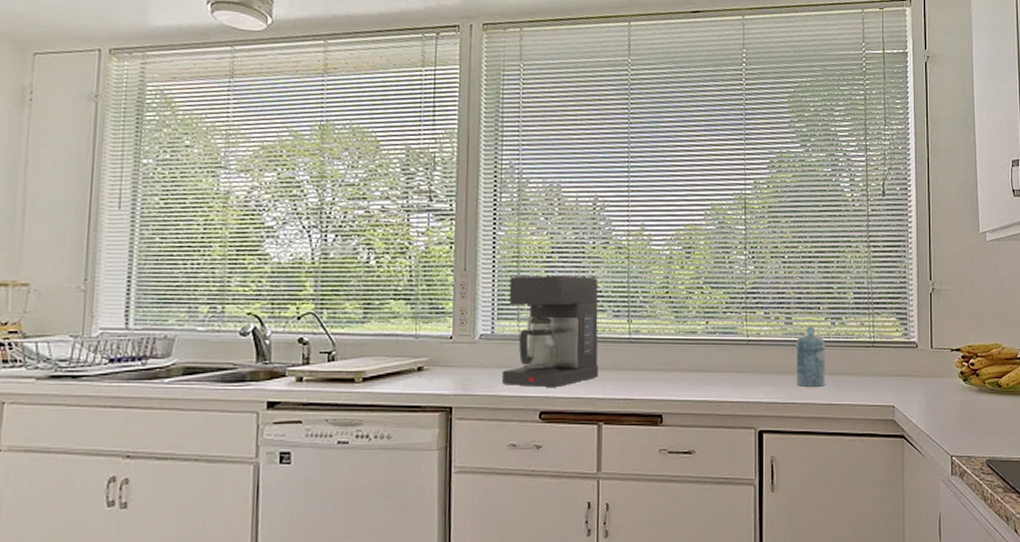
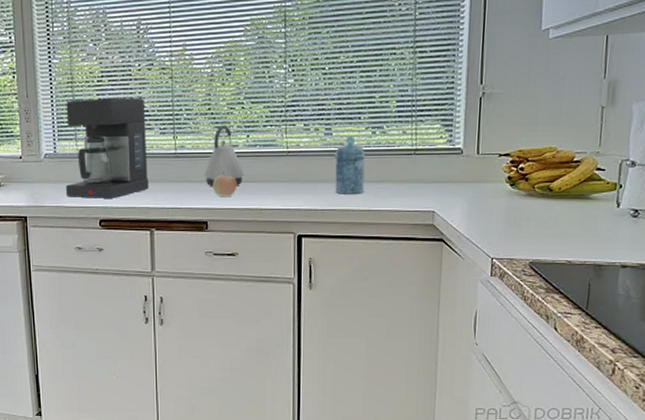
kettle: none [661,309,703,376] -> present [205,125,244,187]
fruit: none [669,359,695,388] -> present [213,171,237,198]

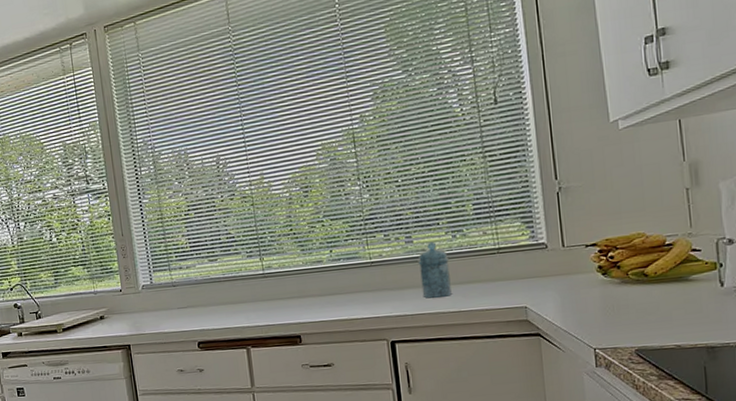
coffee maker: present [65,97,149,199] -> none [158,225,241,324]
kettle: present [205,125,244,187] -> none [293,242,331,303]
fruit: present [213,171,237,198] -> none [302,286,326,311]

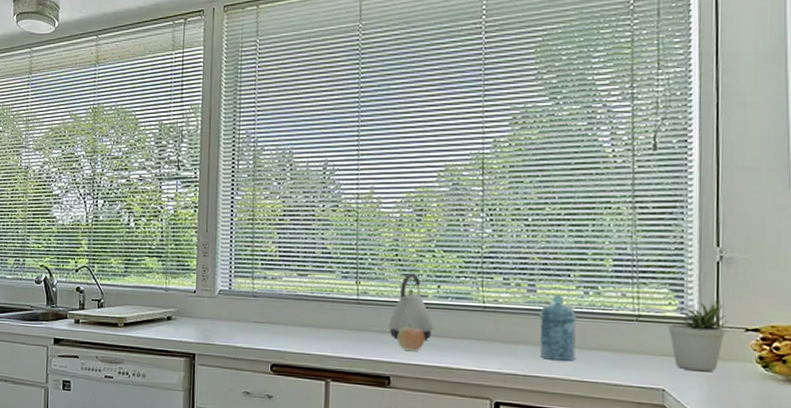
kettle: none [293,242,331,303] -> present [389,272,433,340]
fruit: none [302,286,326,311] -> present [397,322,425,352]
potted plant: none [523,225,572,287] -> present [667,300,729,372]

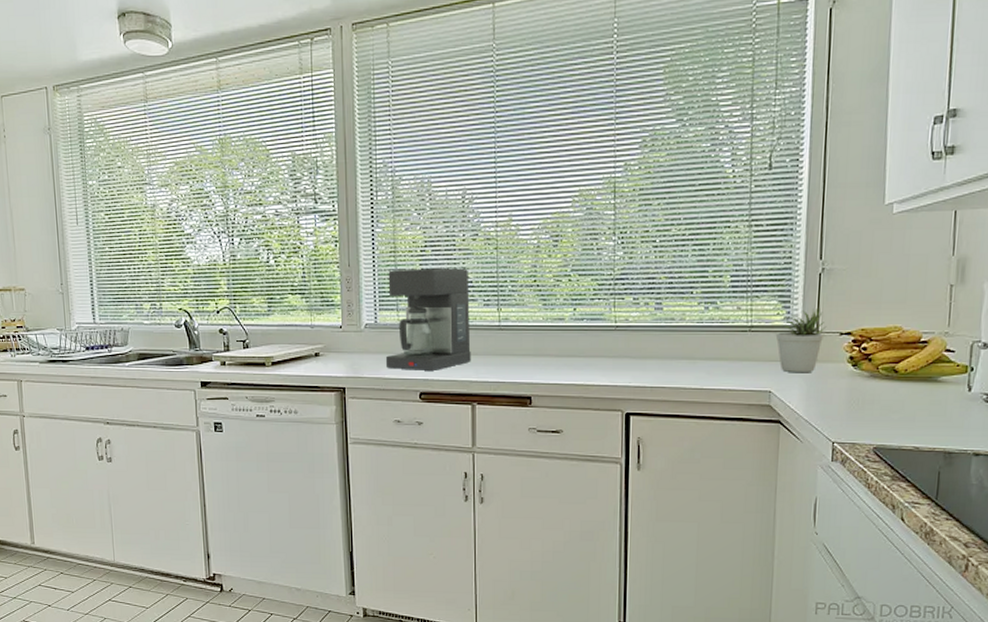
coffee maker: none [237,237,328,343] -> present [385,268,471,372]
kettle: present [389,272,433,340] -> none [529,297,570,361]
fruit: present [397,322,425,352] -> none [537,345,563,372]
canister: present [539,294,578,361] -> none [665,311,699,371]

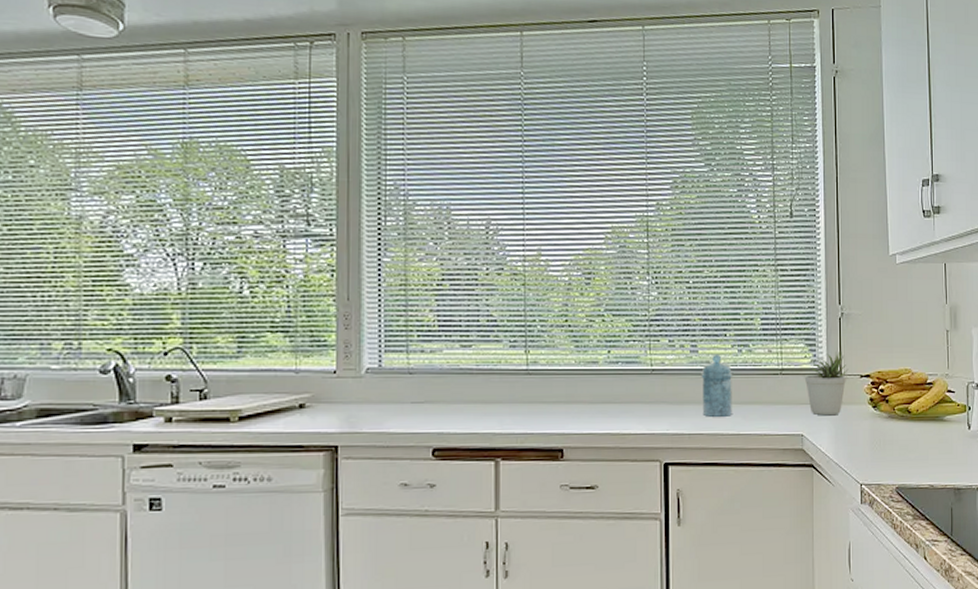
coffee maker: present [385,268,471,372] -> none [390,304,494,424]
canister: none [665,311,699,371] -> present [701,353,733,417]

